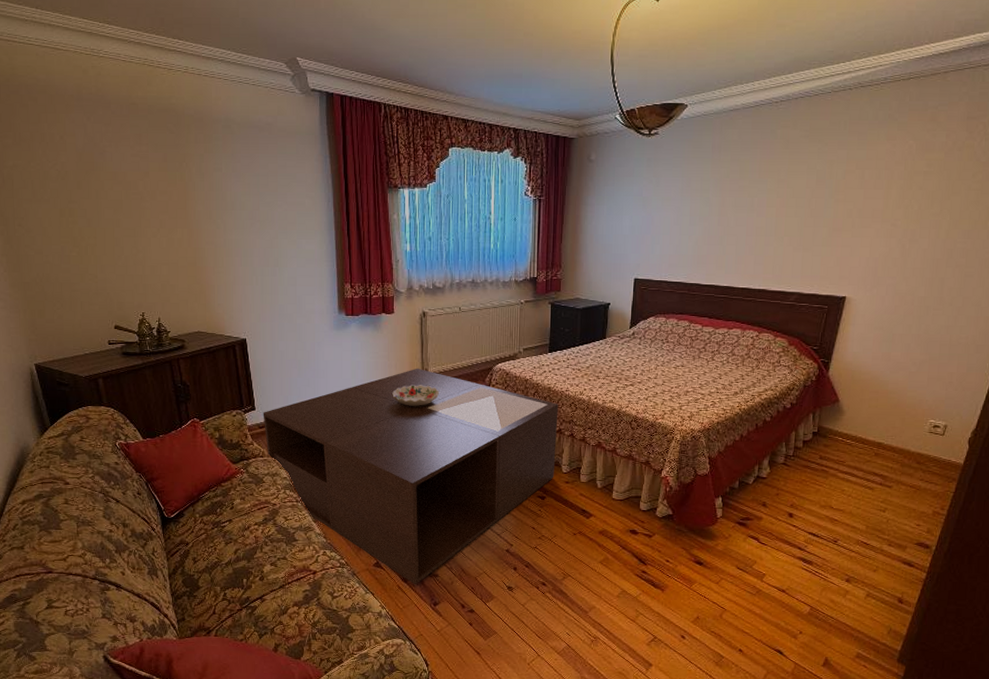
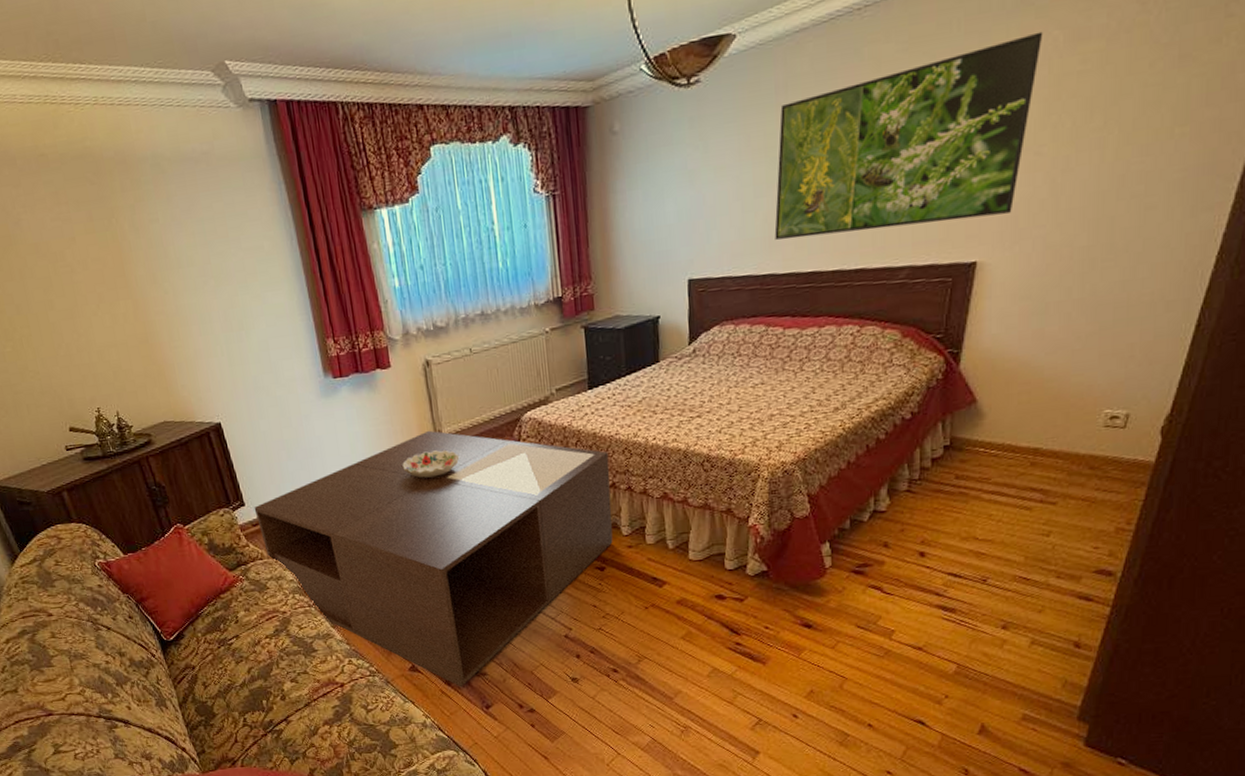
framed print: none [702,140,903,264] -> present [774,31,1043,240]

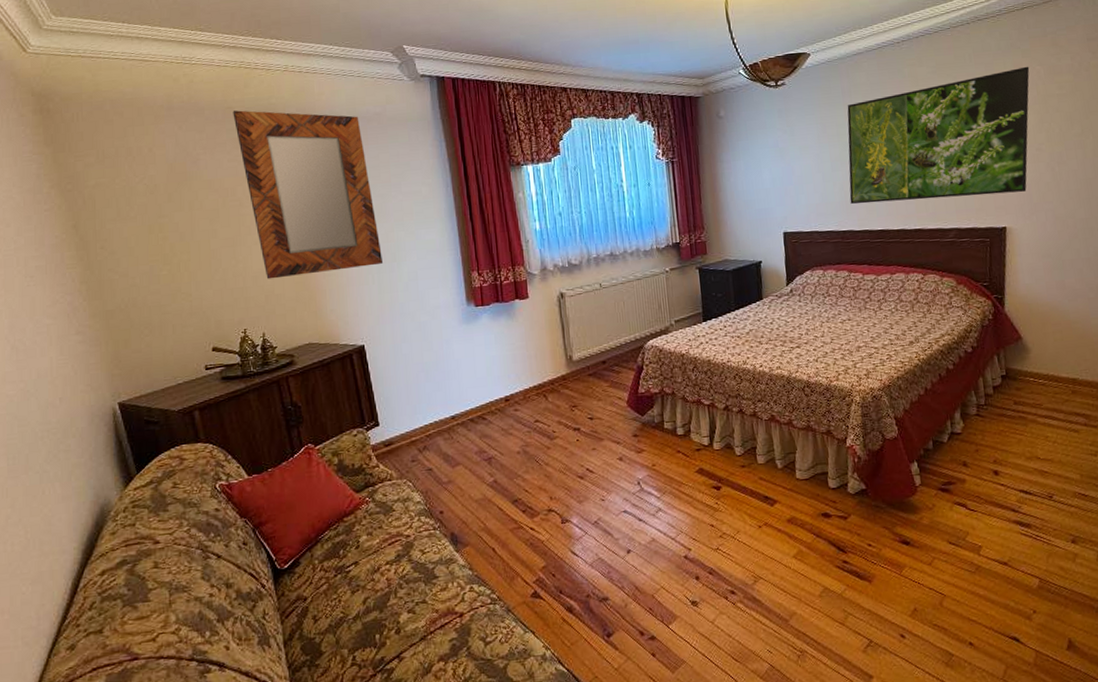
home mirror: none [46,157,230,354] -> present [233,110,382,279]
coffee table: present [254,430,613,687] -> none [388,355,728,614]
decorative bowl: present [402,449,460,478] -> none [534,373,588,400]

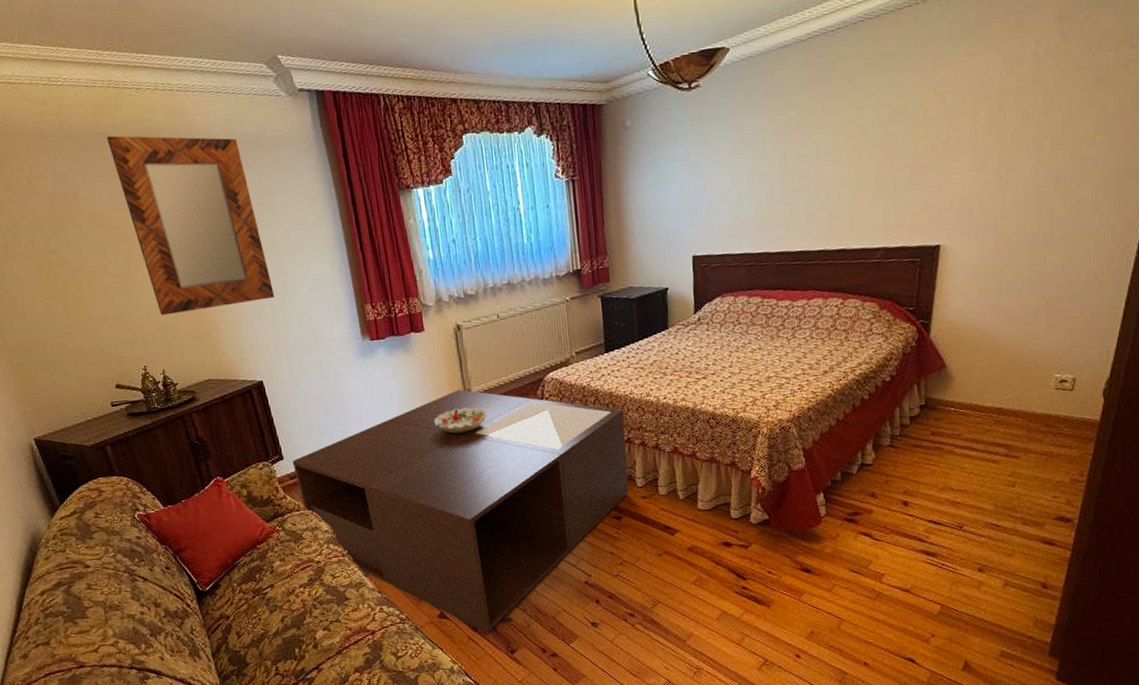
coffee table: none [388,355,728,614] -> present [292,389,629,633]
decorative bowl: none [534,373,588,400] -> present [434,407,488,434]
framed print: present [847,66,1030,204] -> none [767,54,985,223]

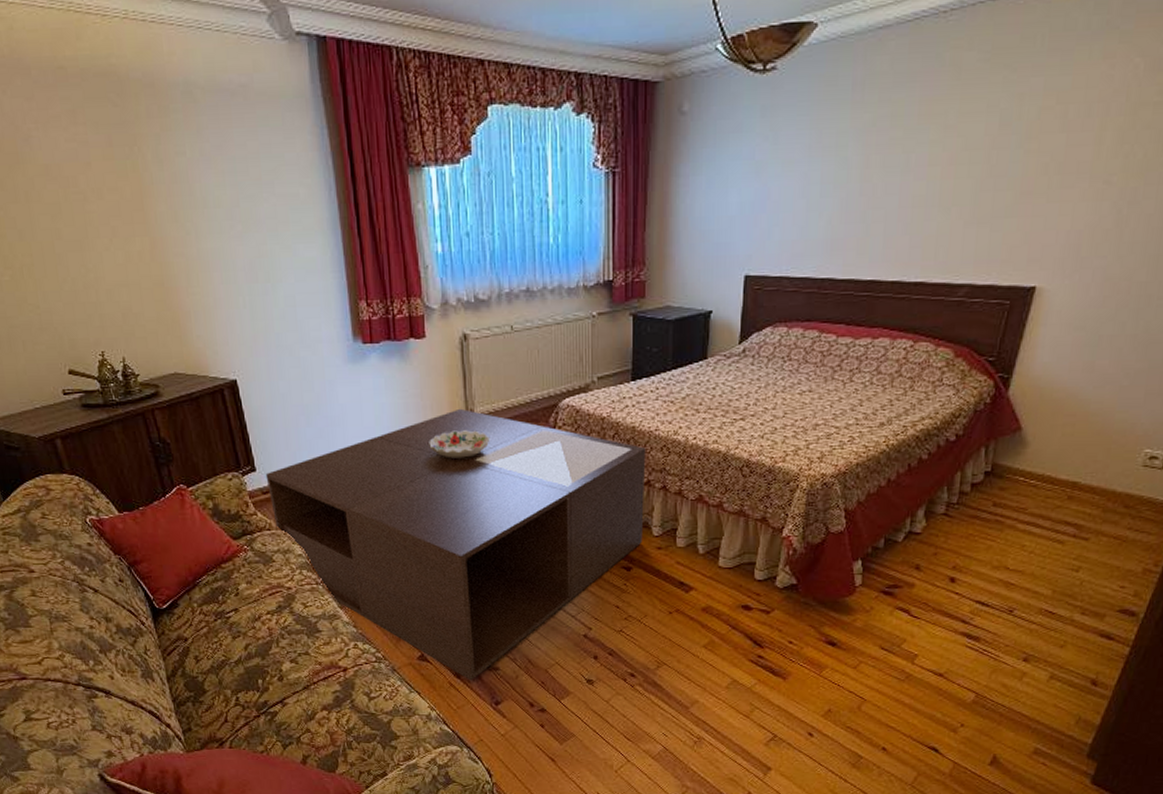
home mirror: present [106,135,274,316] -> none [65,72,254,294]

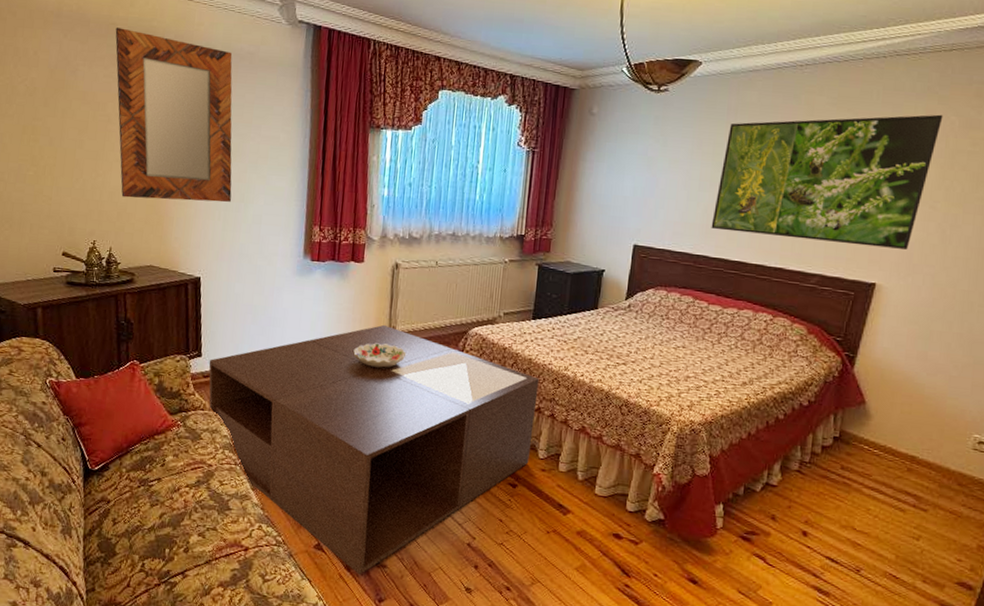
home mirror: none [65,72,254,294] -> present [115,27,233,202]
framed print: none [837,57,1125,244] -> present [711,114,943,250]

